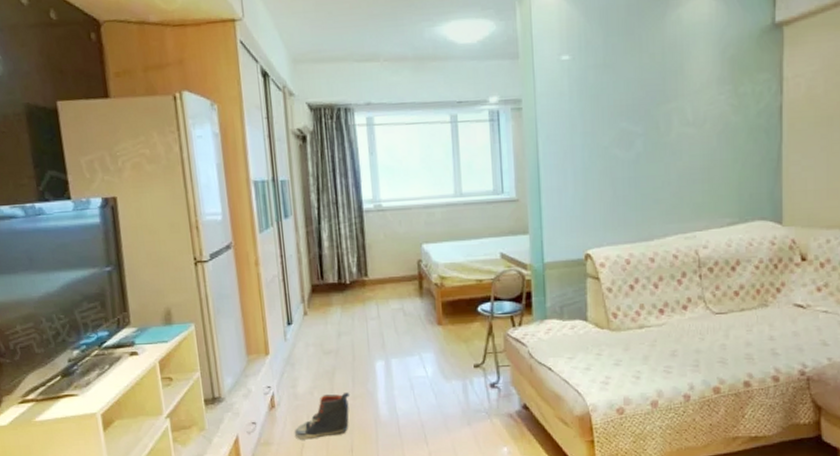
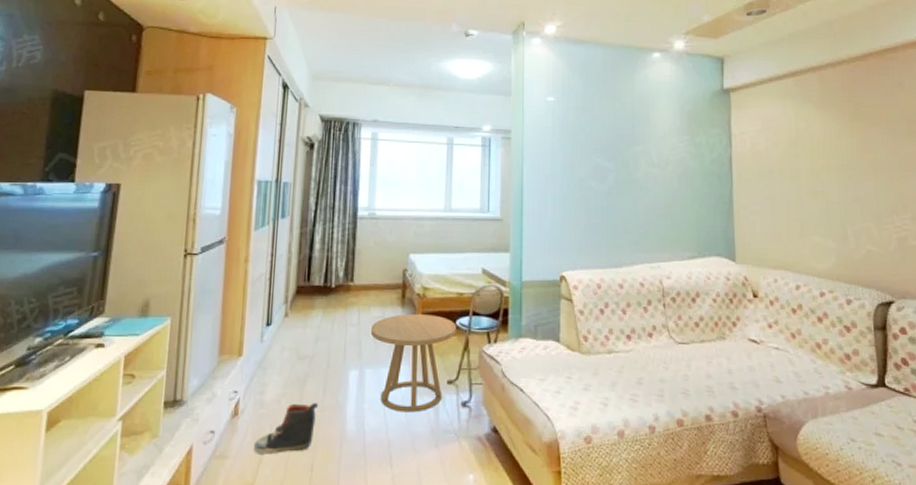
side table: none [391,303,479,396] -> present [370,314,457,413]

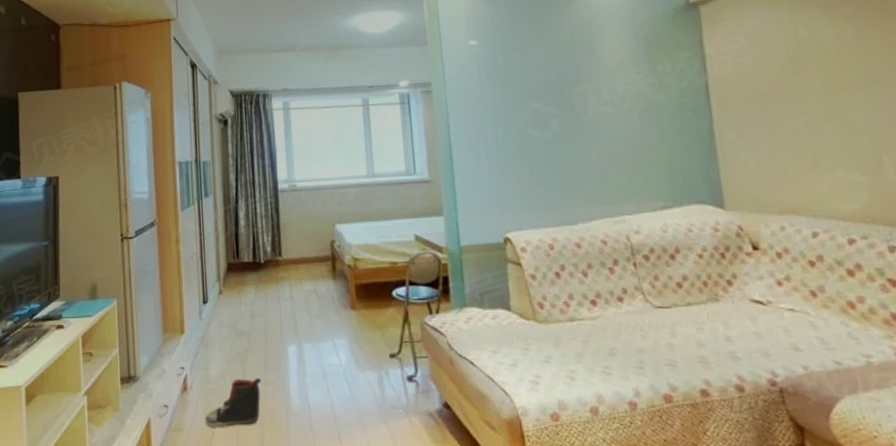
side table: present [370,314,457,413] -> none [304,286,394,388]

